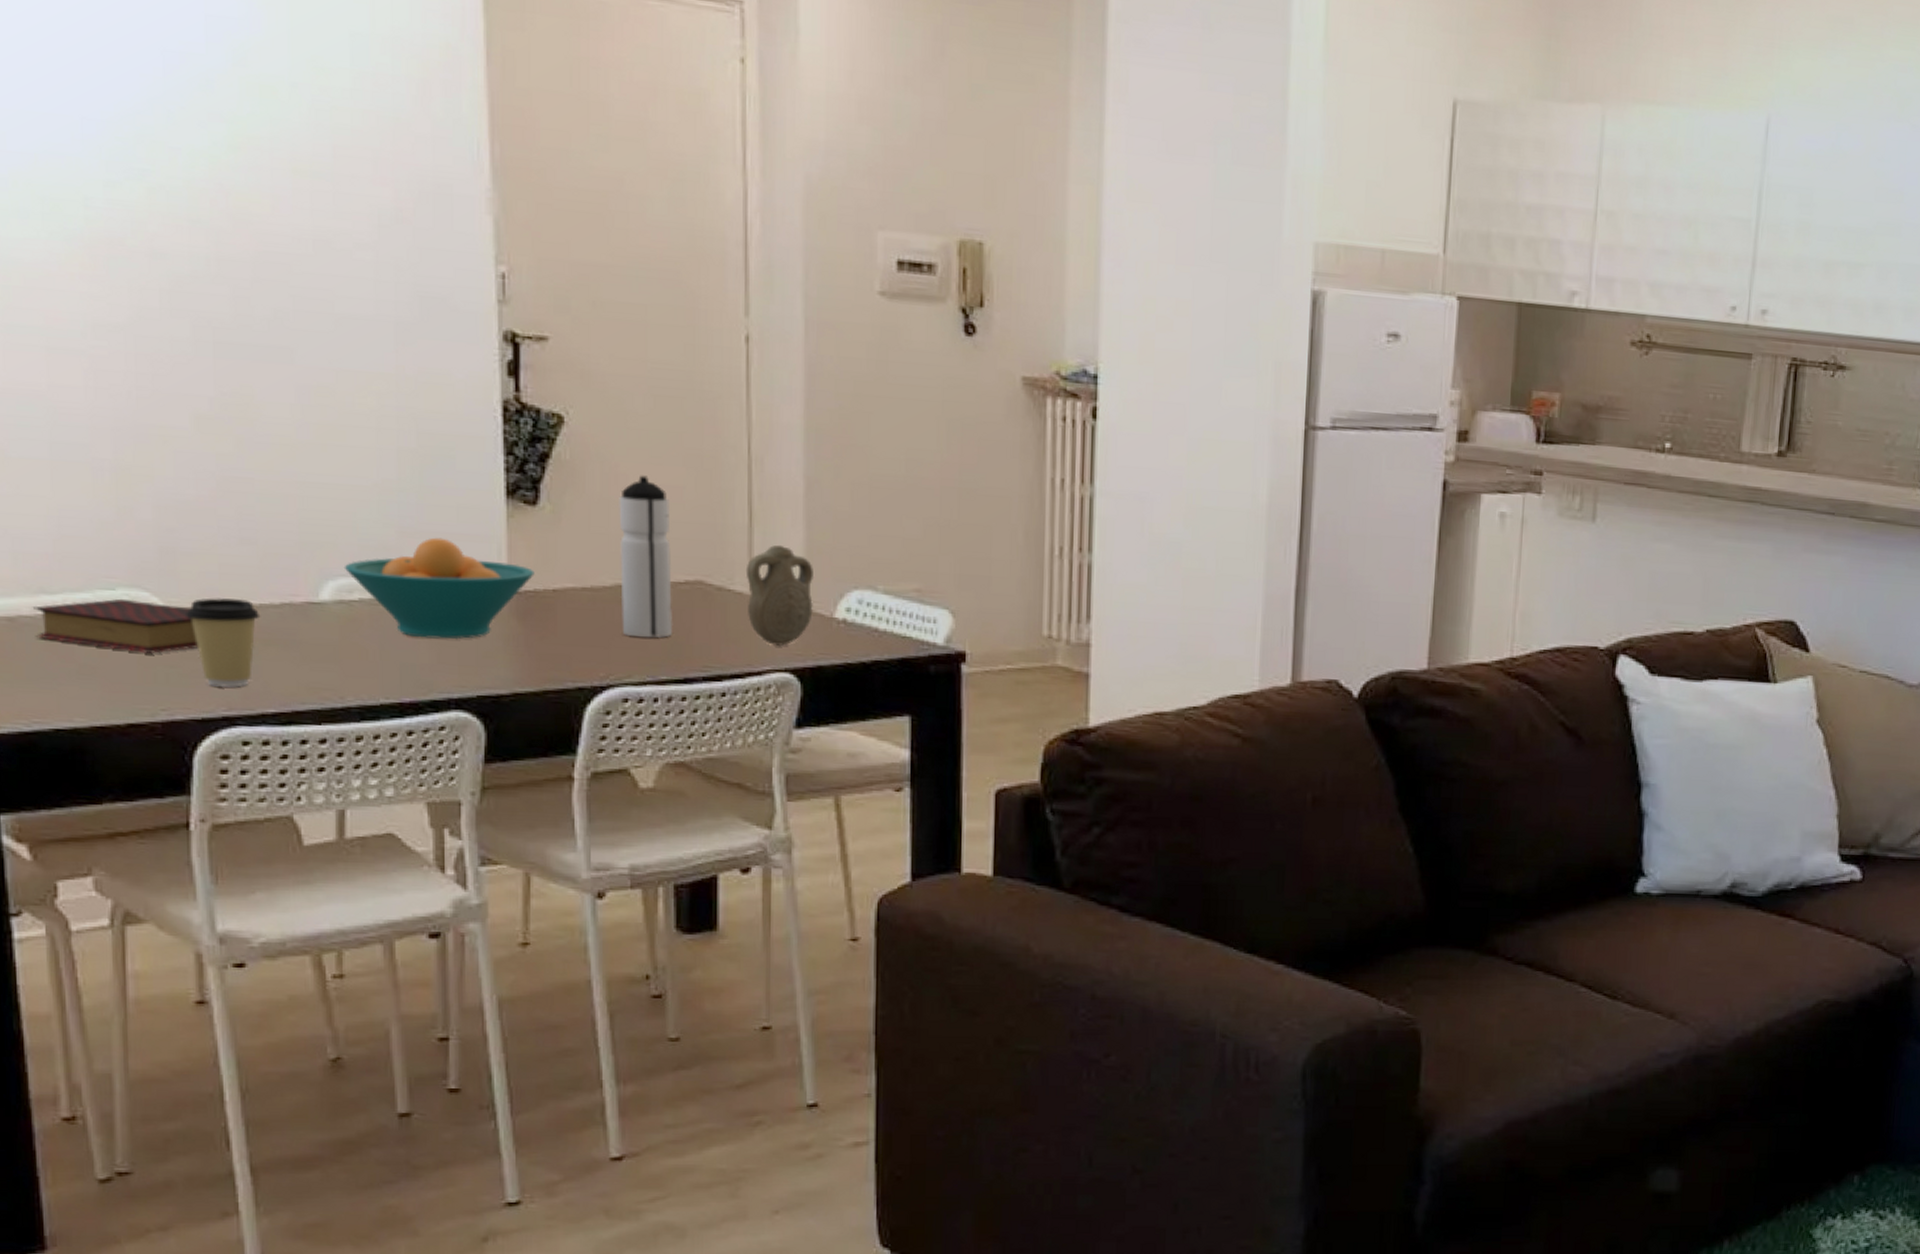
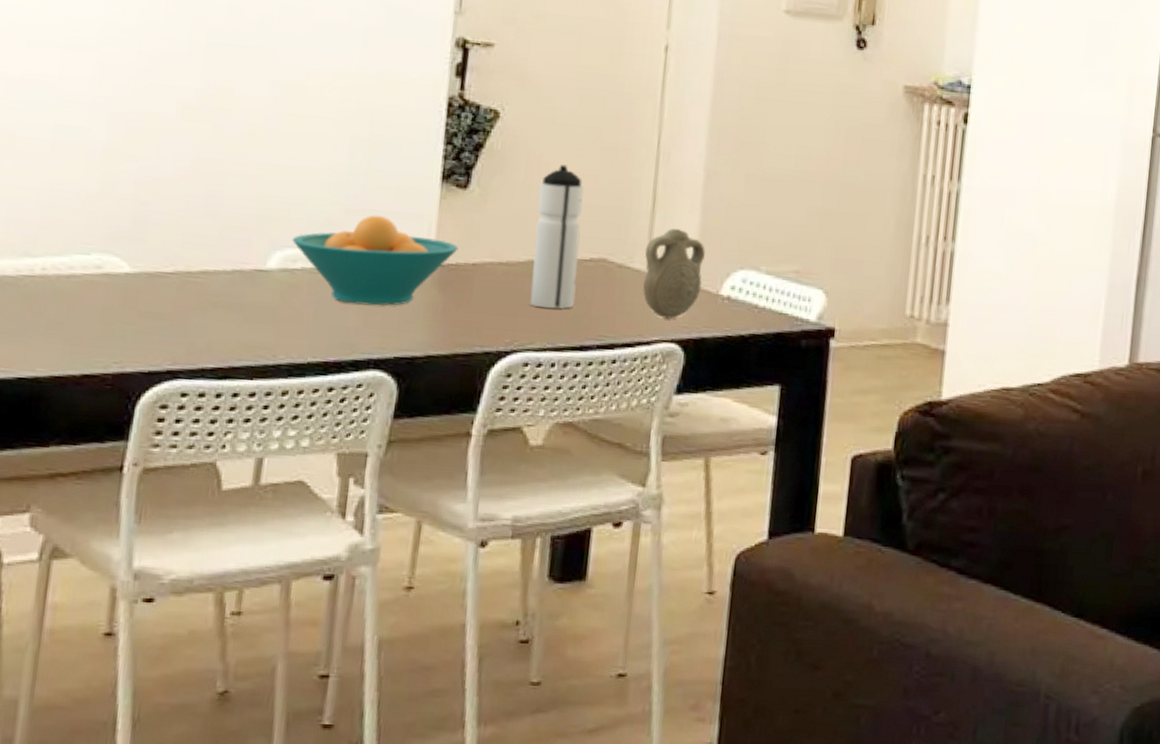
book: present [32,598,199,654] -> none [14,262,156,312]
coffee cup: present [186,598,261,687] -> none [148,264,214,344]

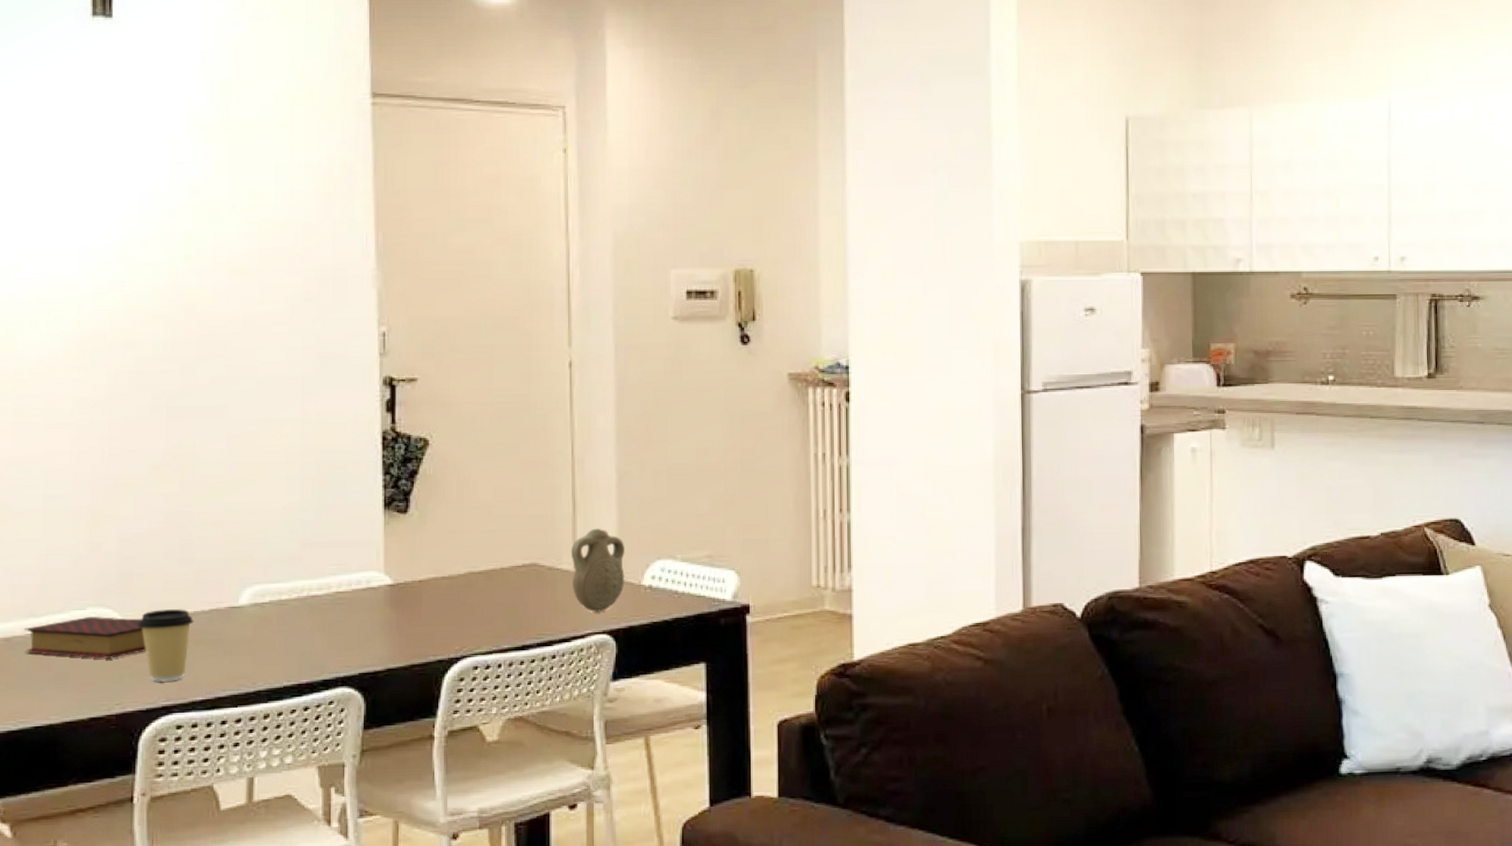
book: none [14,262,156,312] -> present [24,616,147,659]
coffee cup: none [148,264,214,344] -> present [138,609,194,682]
fruit bowl: present [291,215,459,306] -> none [258,546,405,629]
water bottle: present [530,164,584,309] -> none [471,481,514,615]

